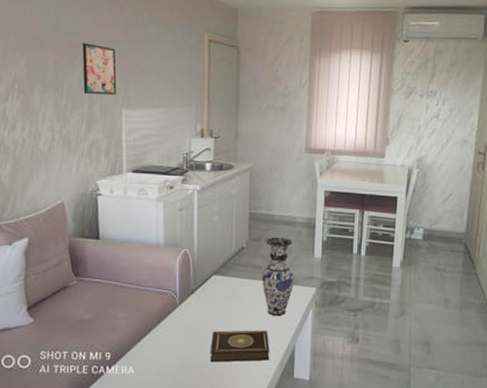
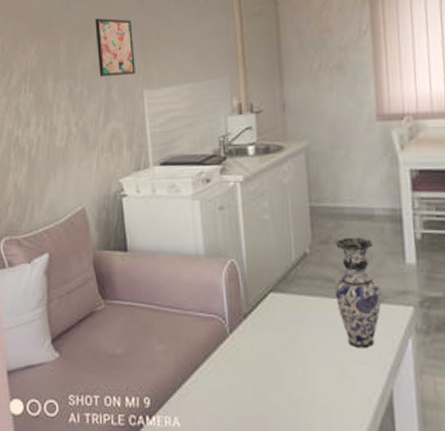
book: present [211,330,270,362] -> none [275,368,358,414]

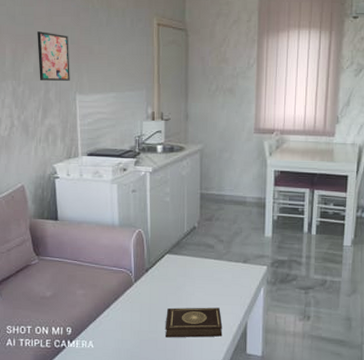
book: none [275,368,358,414] -> present [166,307,223,338]
vase: present [334,237,382,349] -> none [213,216,246,294]

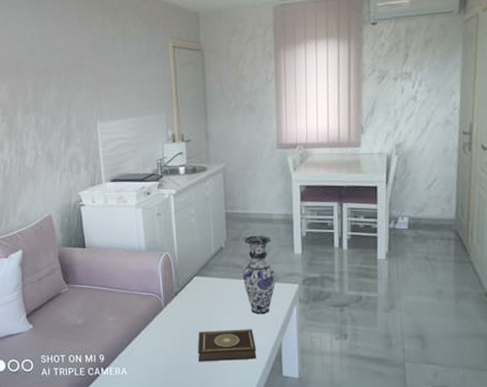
wall art: present [37,31,70,81] -> none [56,62,90,110]
vase: none [213,216,246,294] -> present [242,235,276,315]

